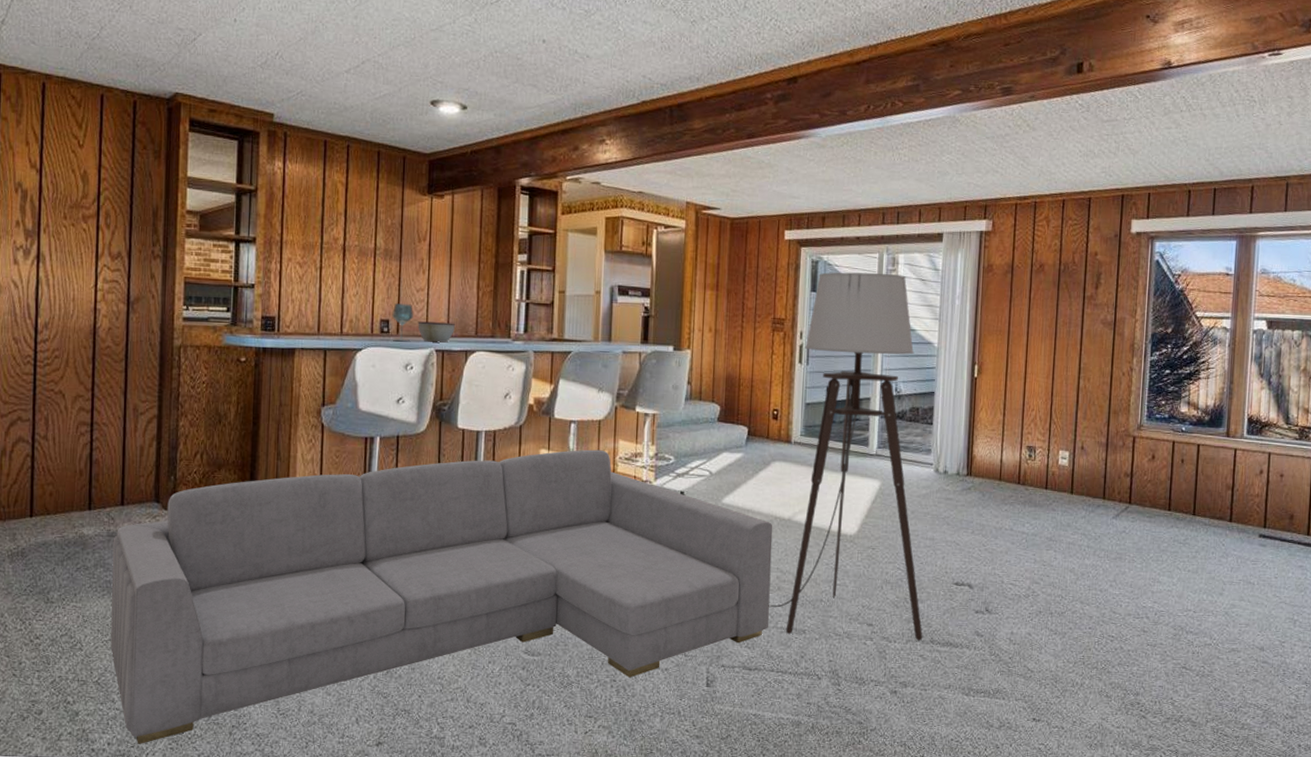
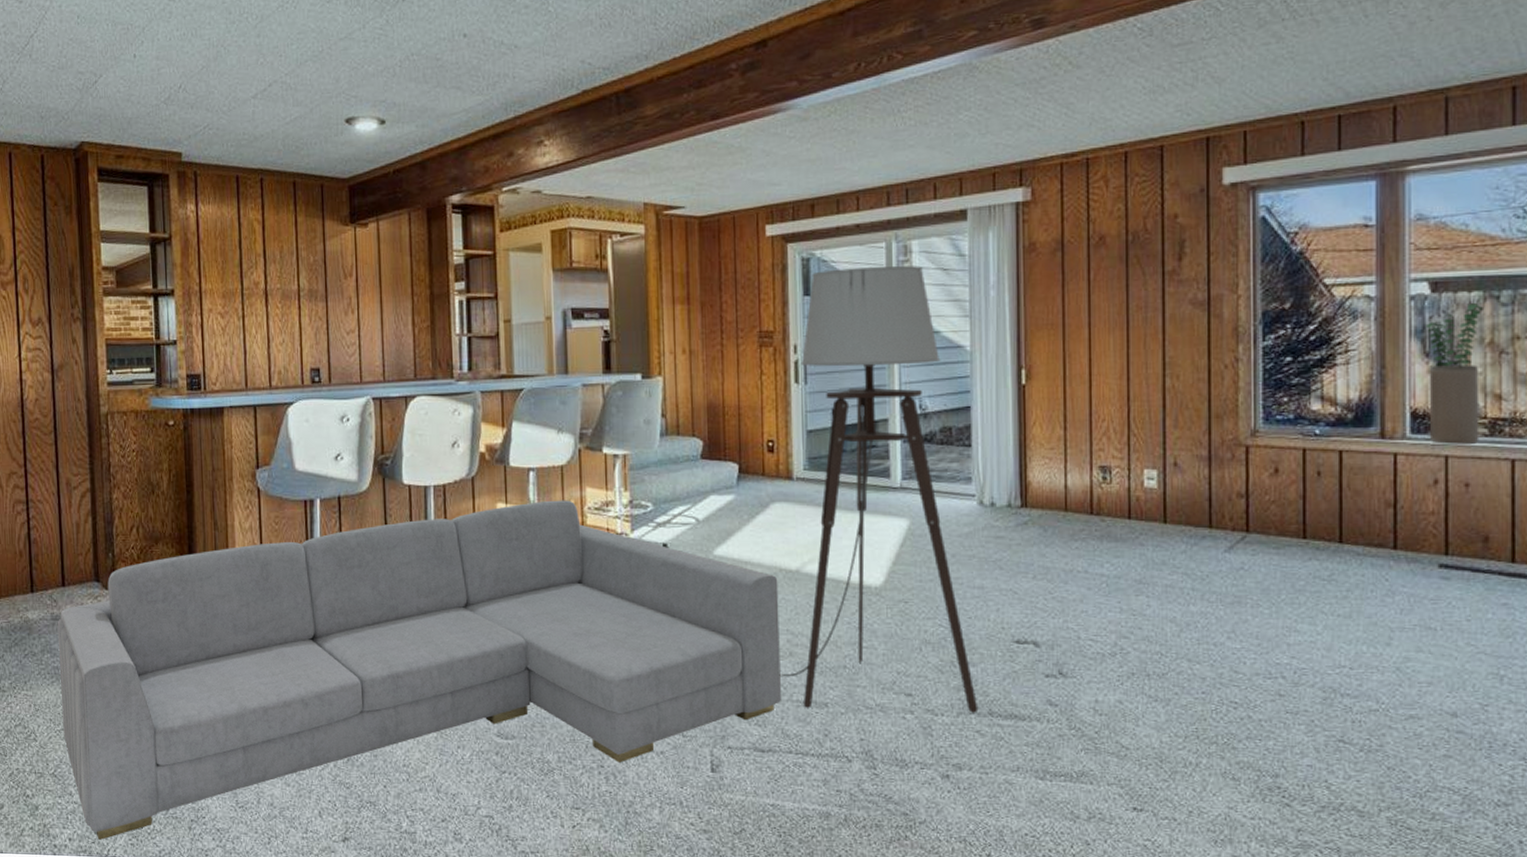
wine glass: present [391,303,413,341] -> none [322,349,345,390]
bowl: present [417,321,456,343] -> none [350,366,392,390]
vase: none [1259,334,1301,446] -> present [1425,296,1483,446]

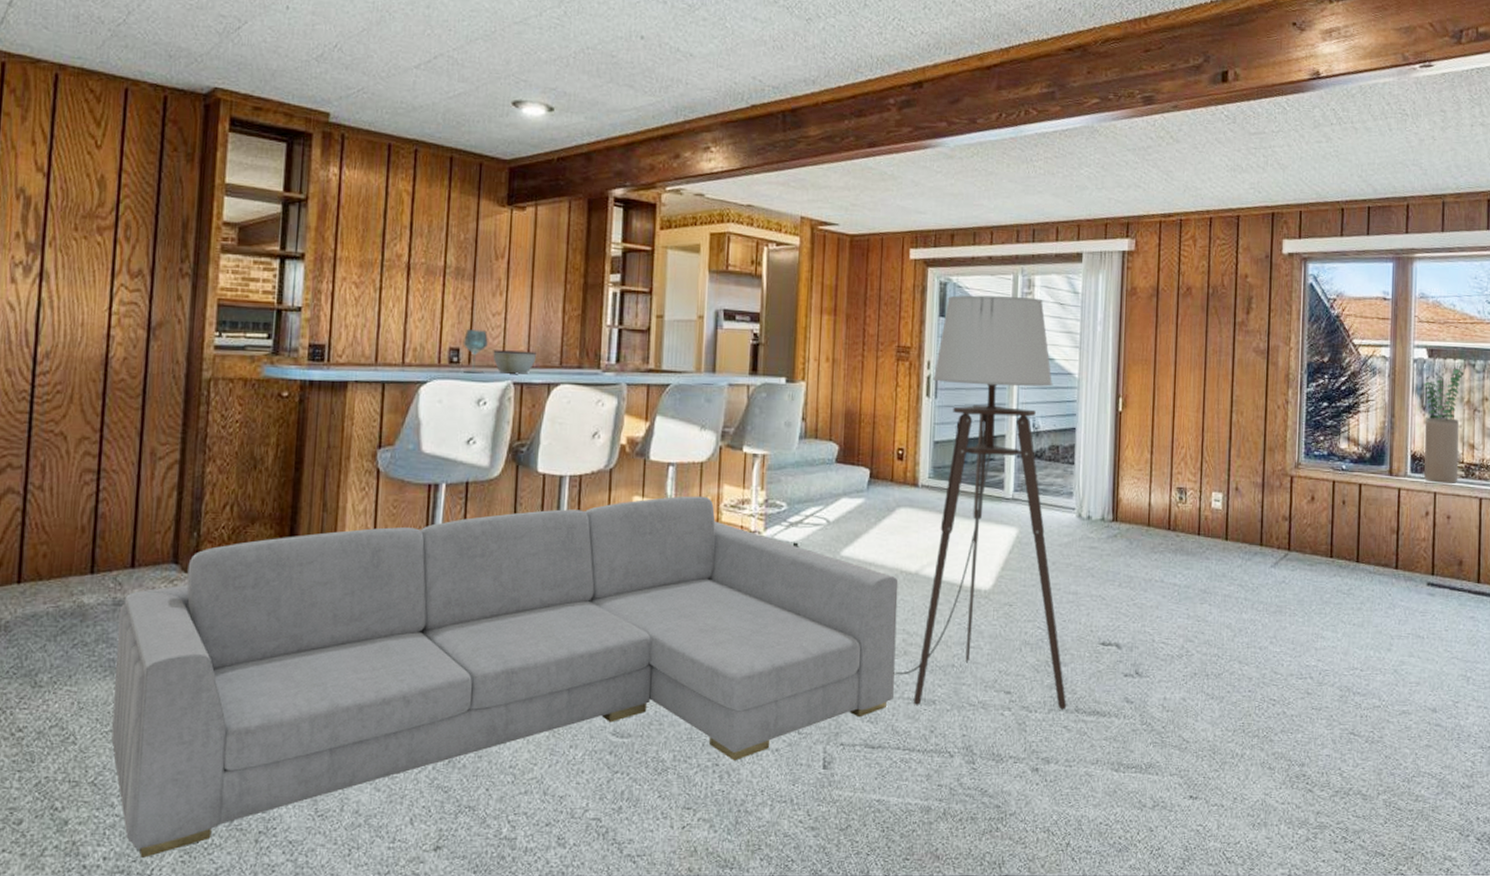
wine glass: none [322,349,345,390] -> present [462,329,488,372]
bowl: none [350,366,392,390] -> present [492,350,537,374]

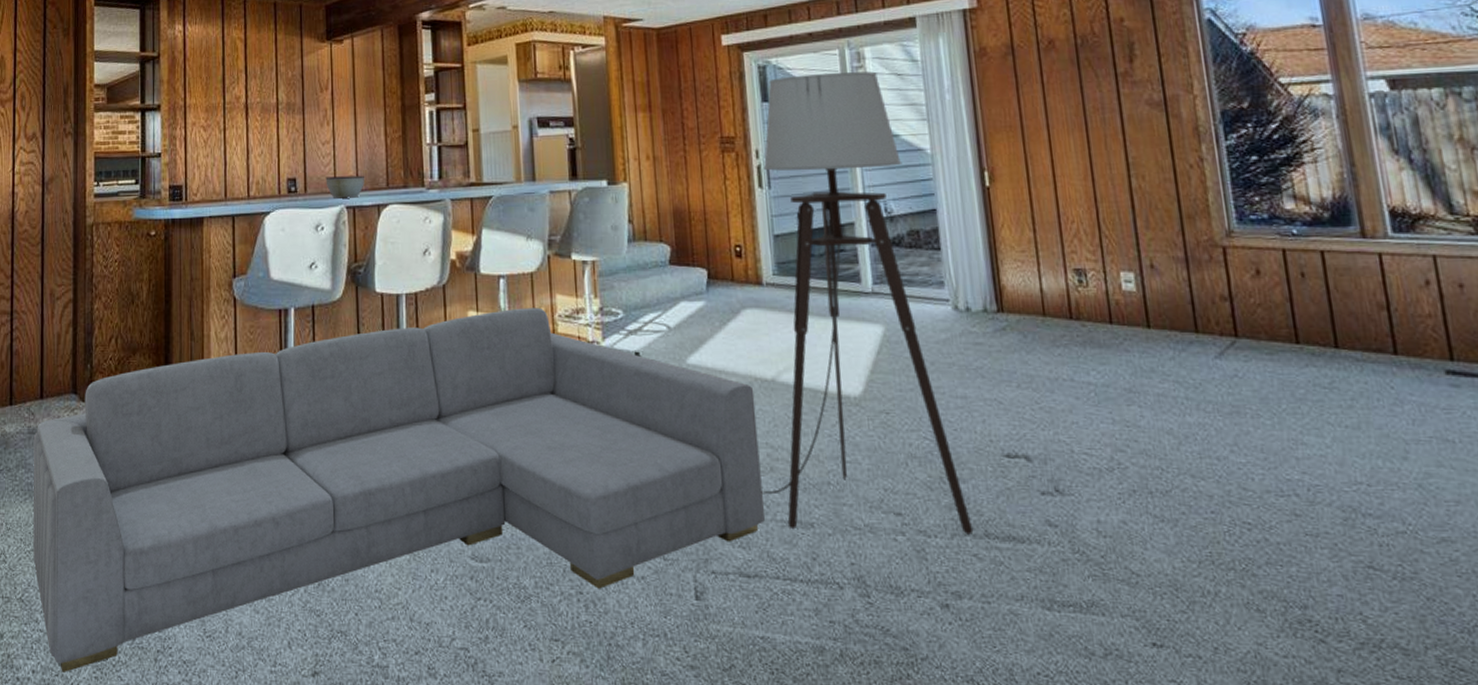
wine glass: present [462,329,488,372] -> none [298,159,320,200]
vase: present [1423,363,1463,485] -> none [1389,92,1466,245]

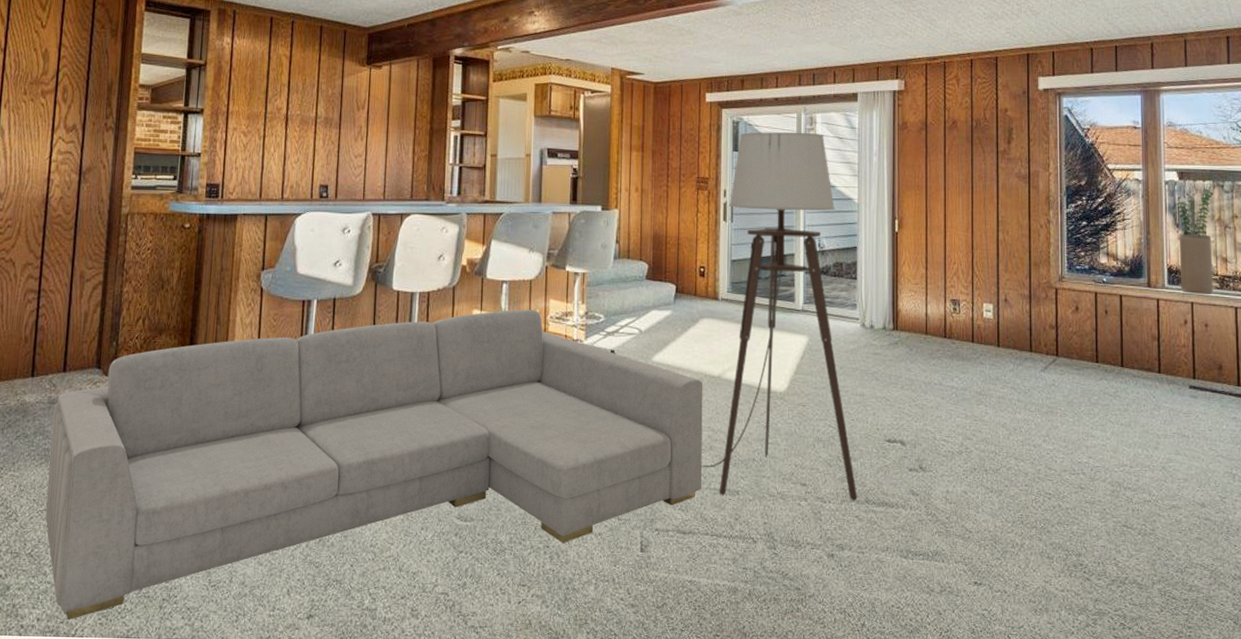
bowl: present [325,175,365,199] -> none [355,186,392,206]
vase: none [1389,92,1466,245] -> present [1176,184,1214,295]

